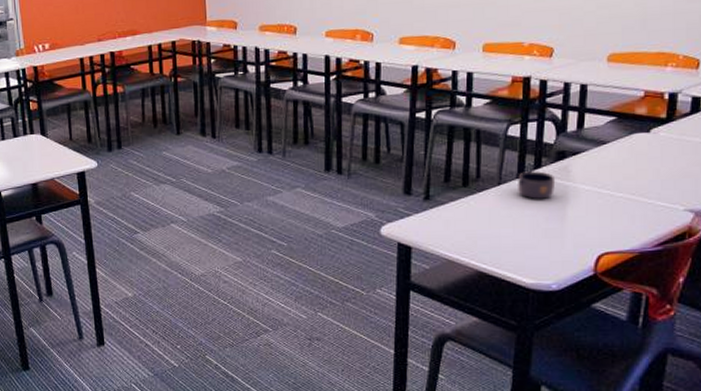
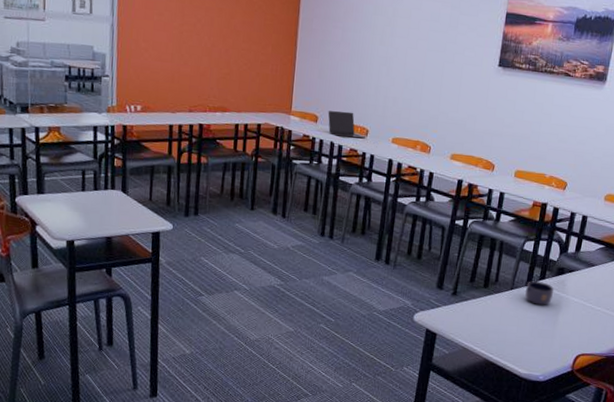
laptop: none [247,10,295,41] -> present [328,111,366,139]

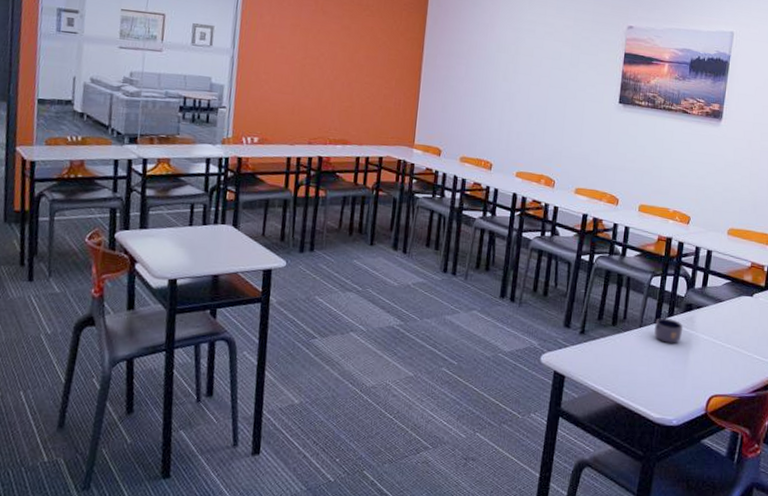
laptop: present [328,111,366,139] -> none [451,144,490,173]

